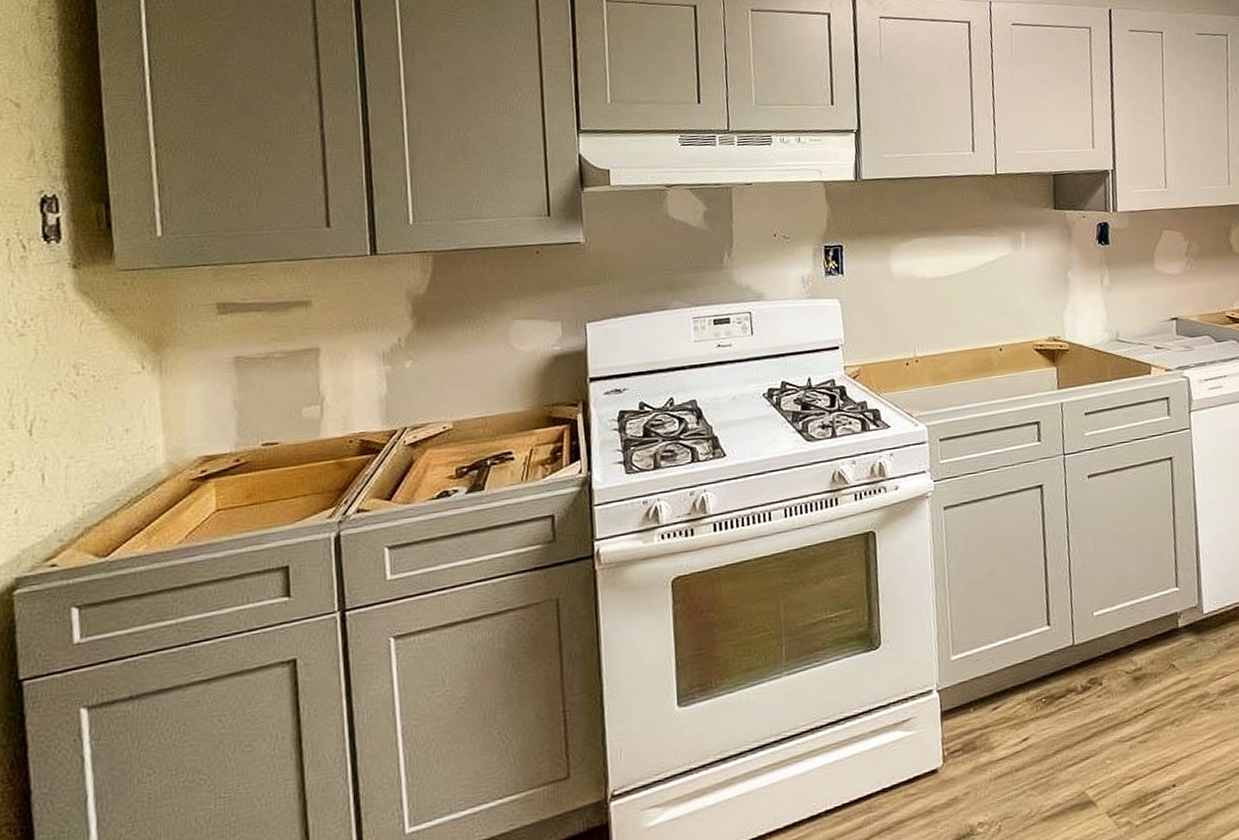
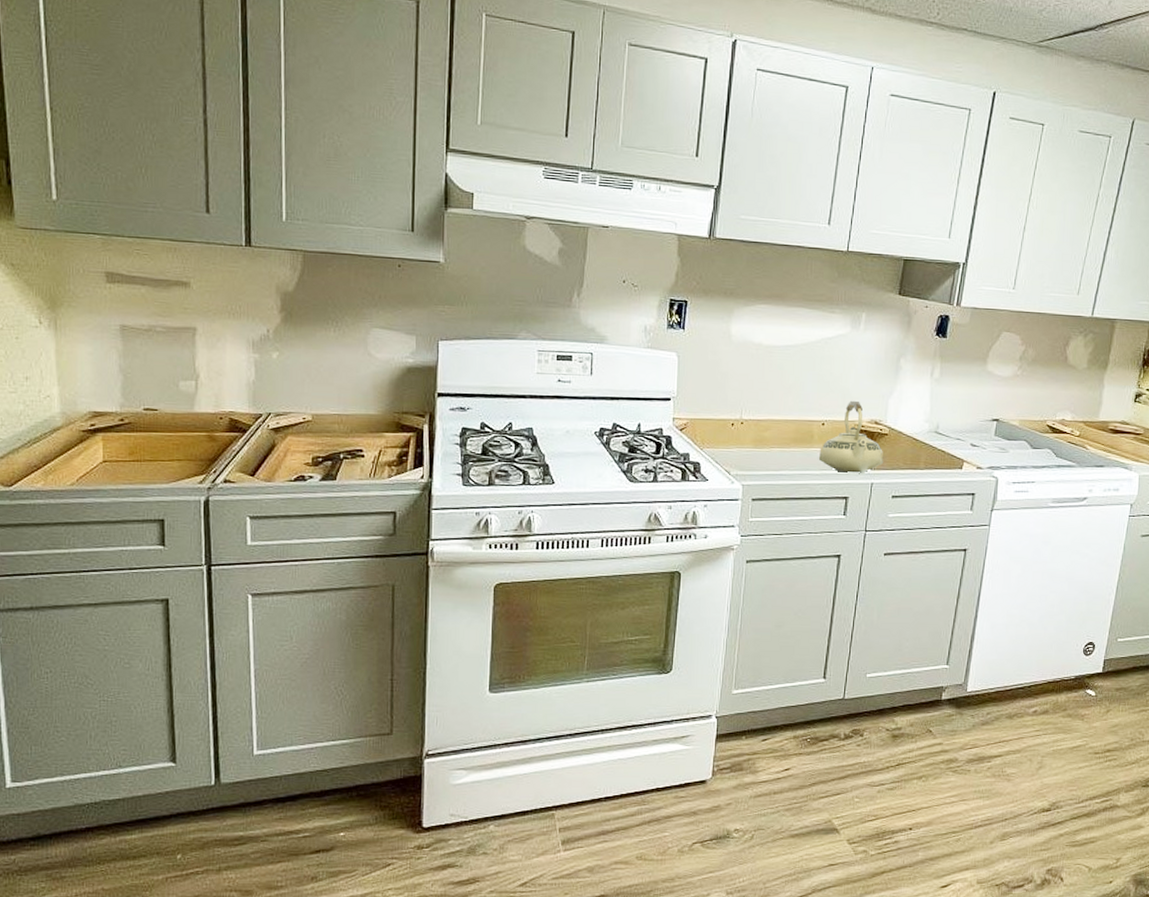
teakettle: none [1001,320,1070,397] -> present [818,400,884,473]

